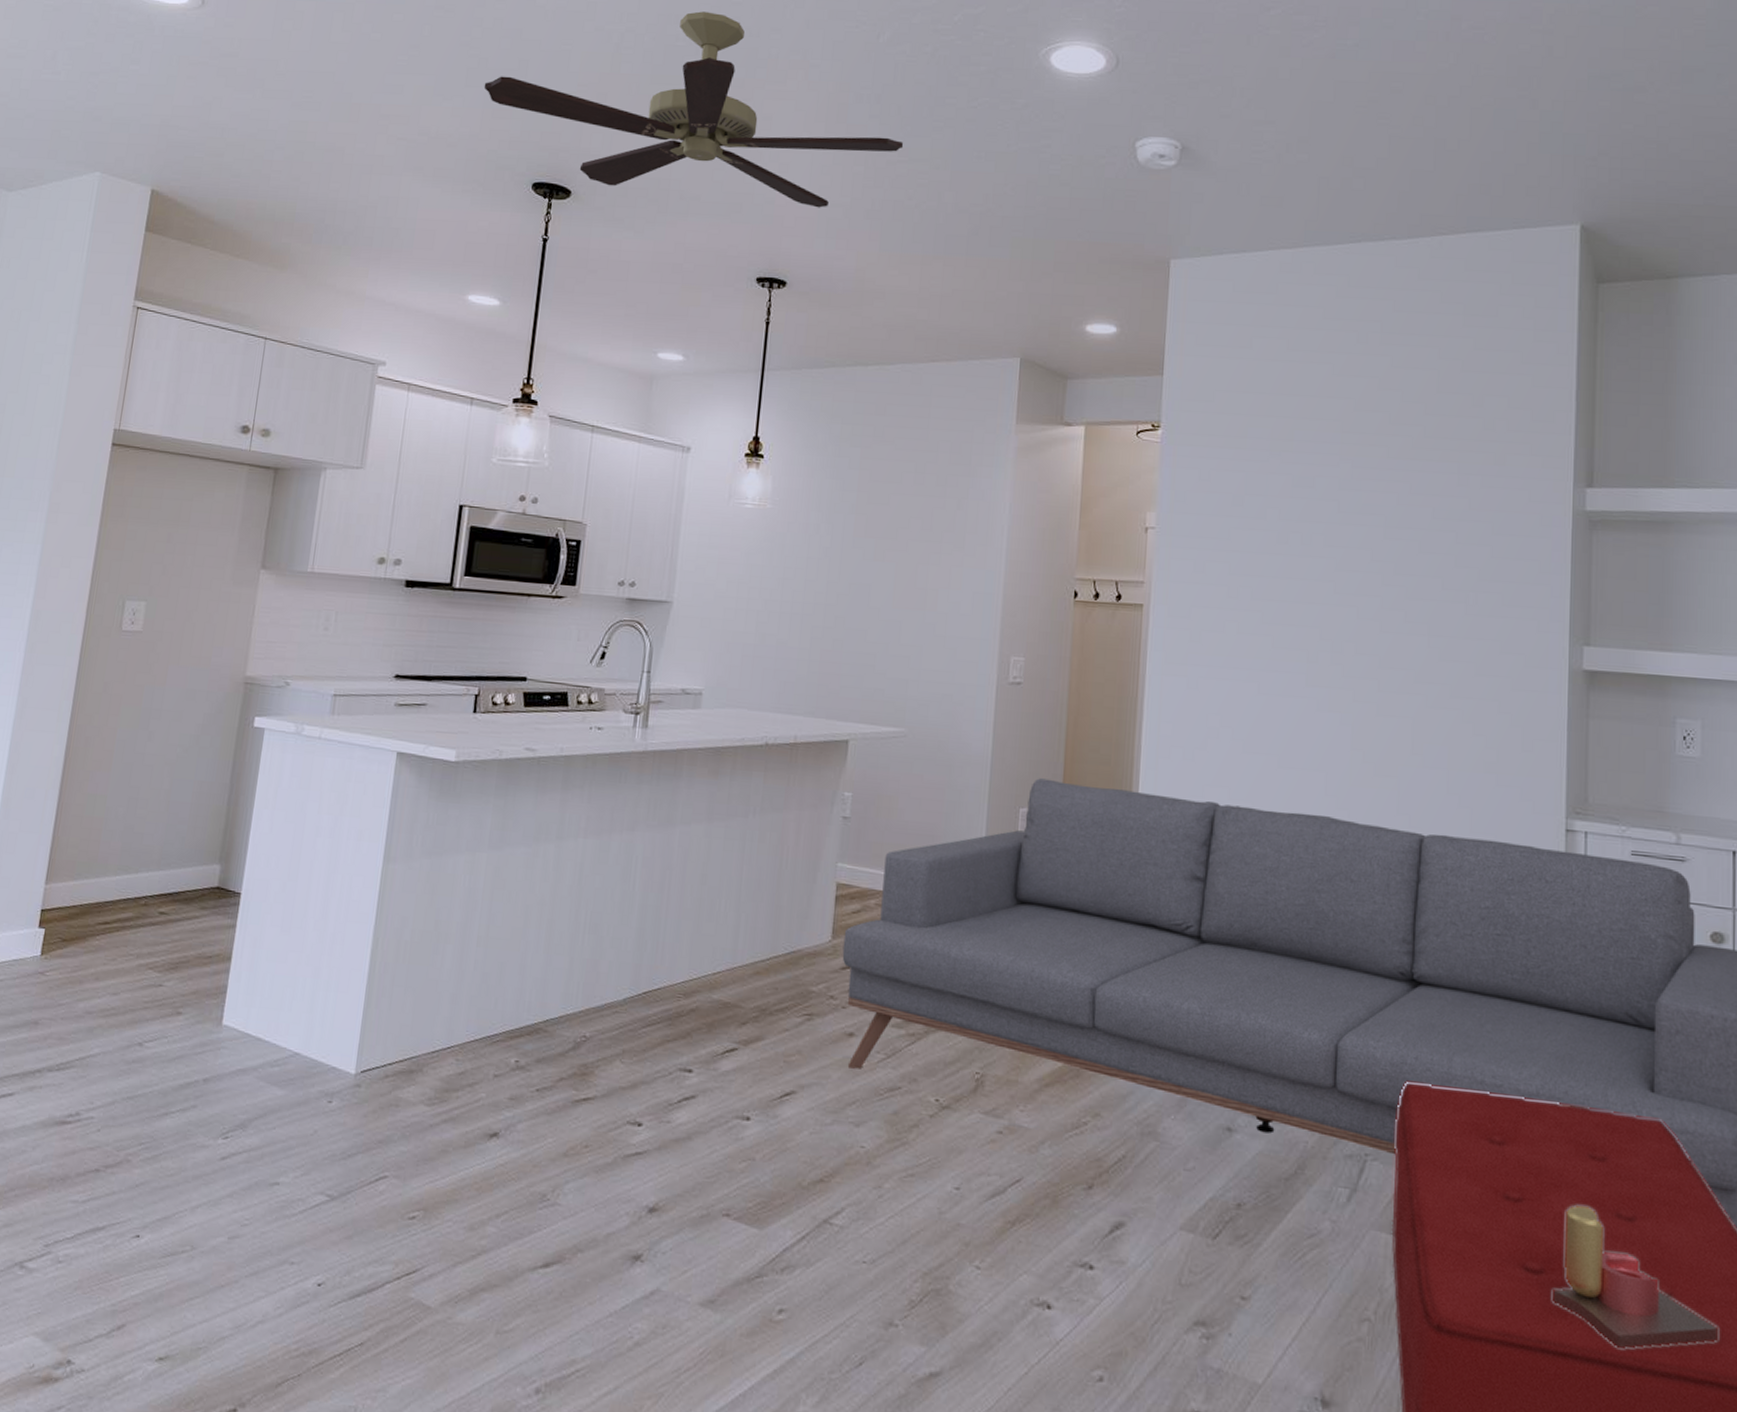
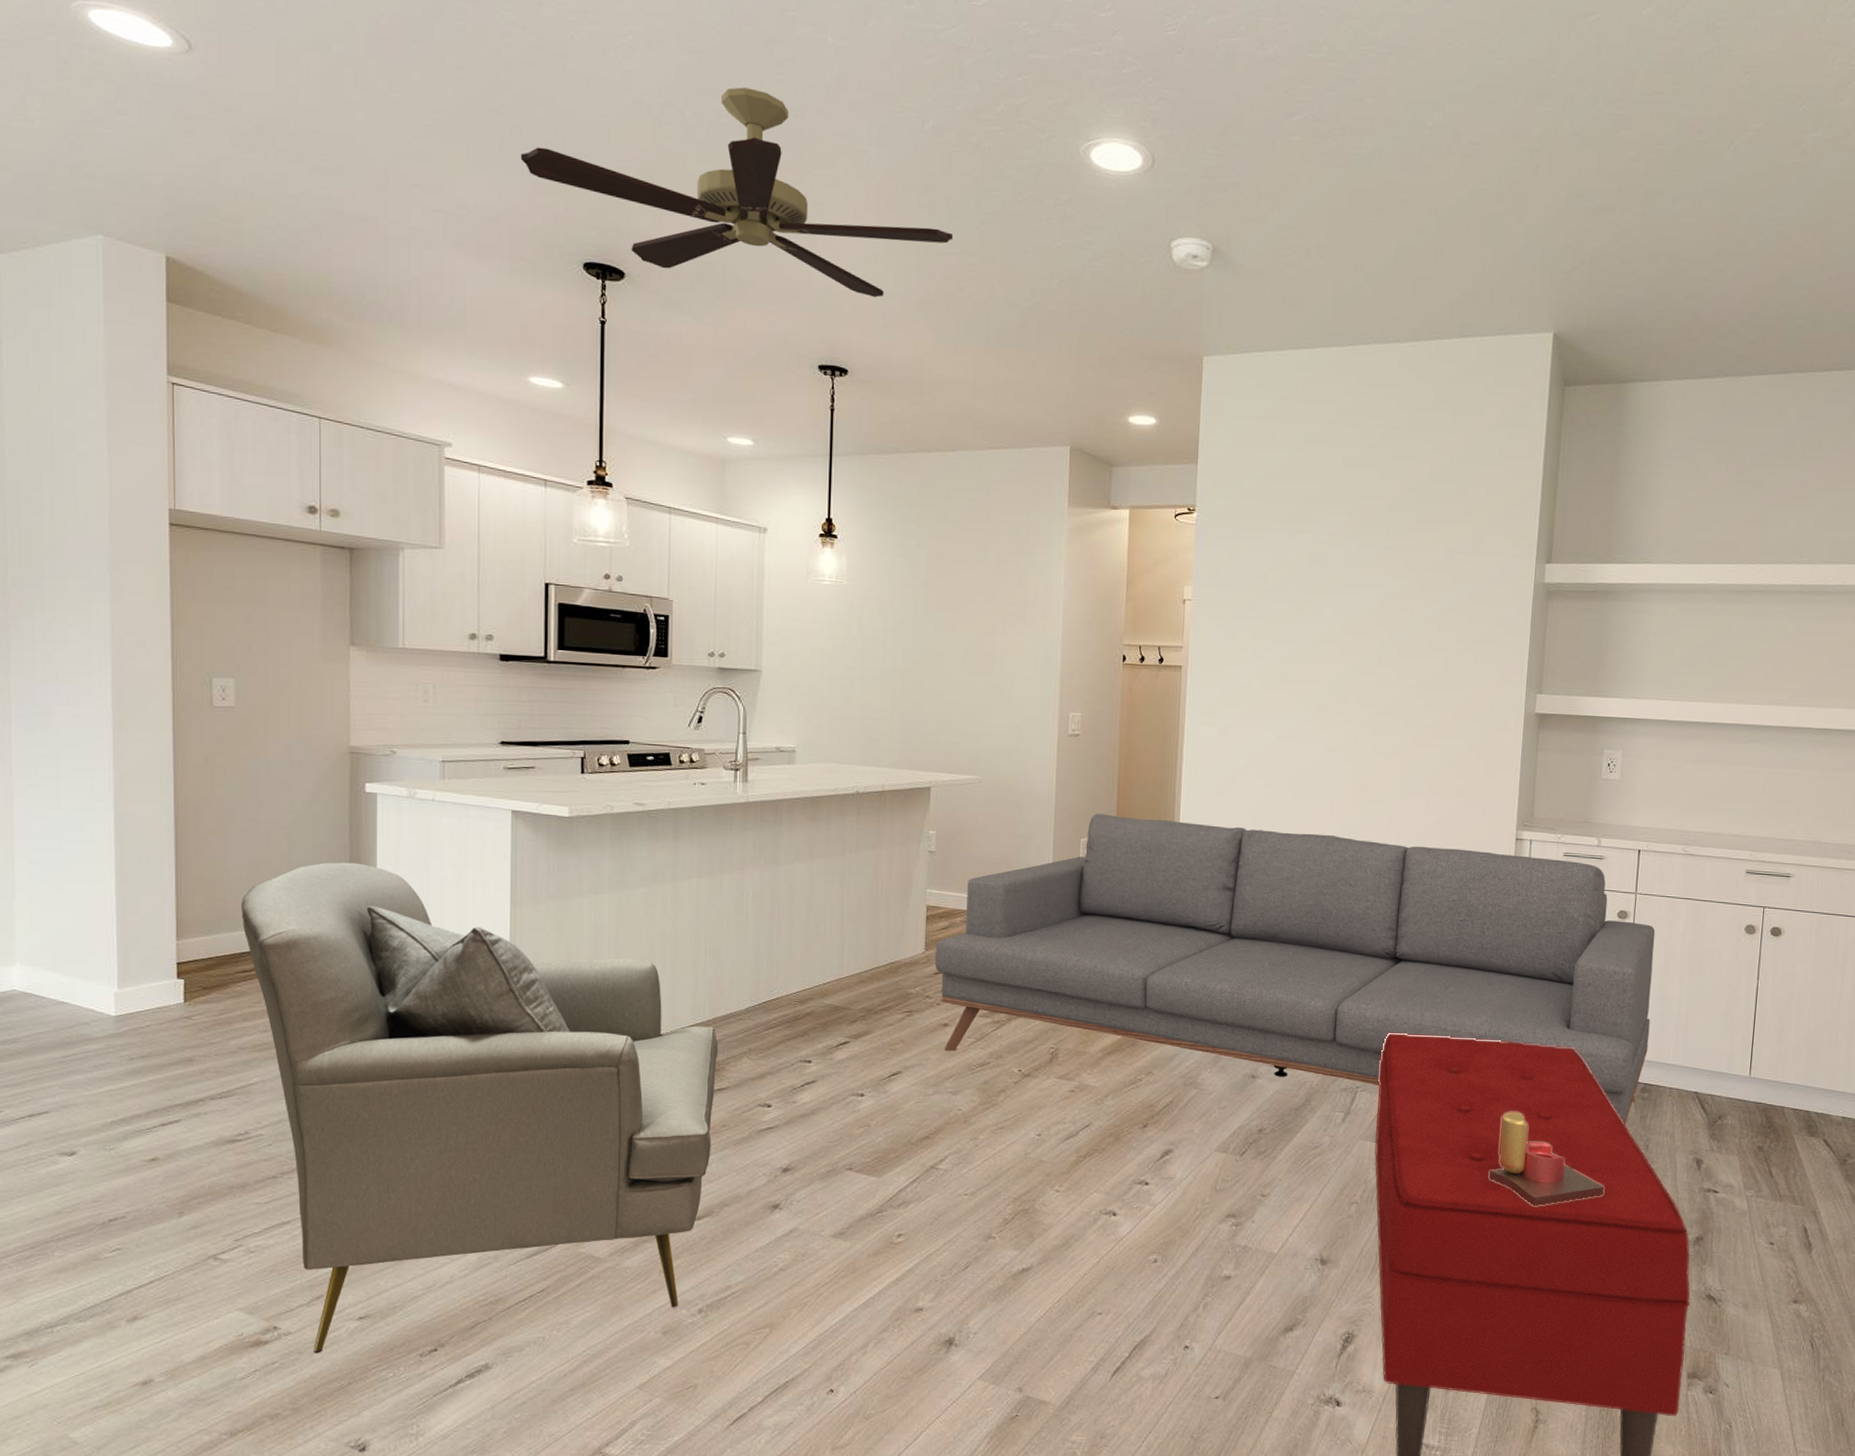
armchair: none [104,803,589,1401] -> present [241,862,719,1353]

